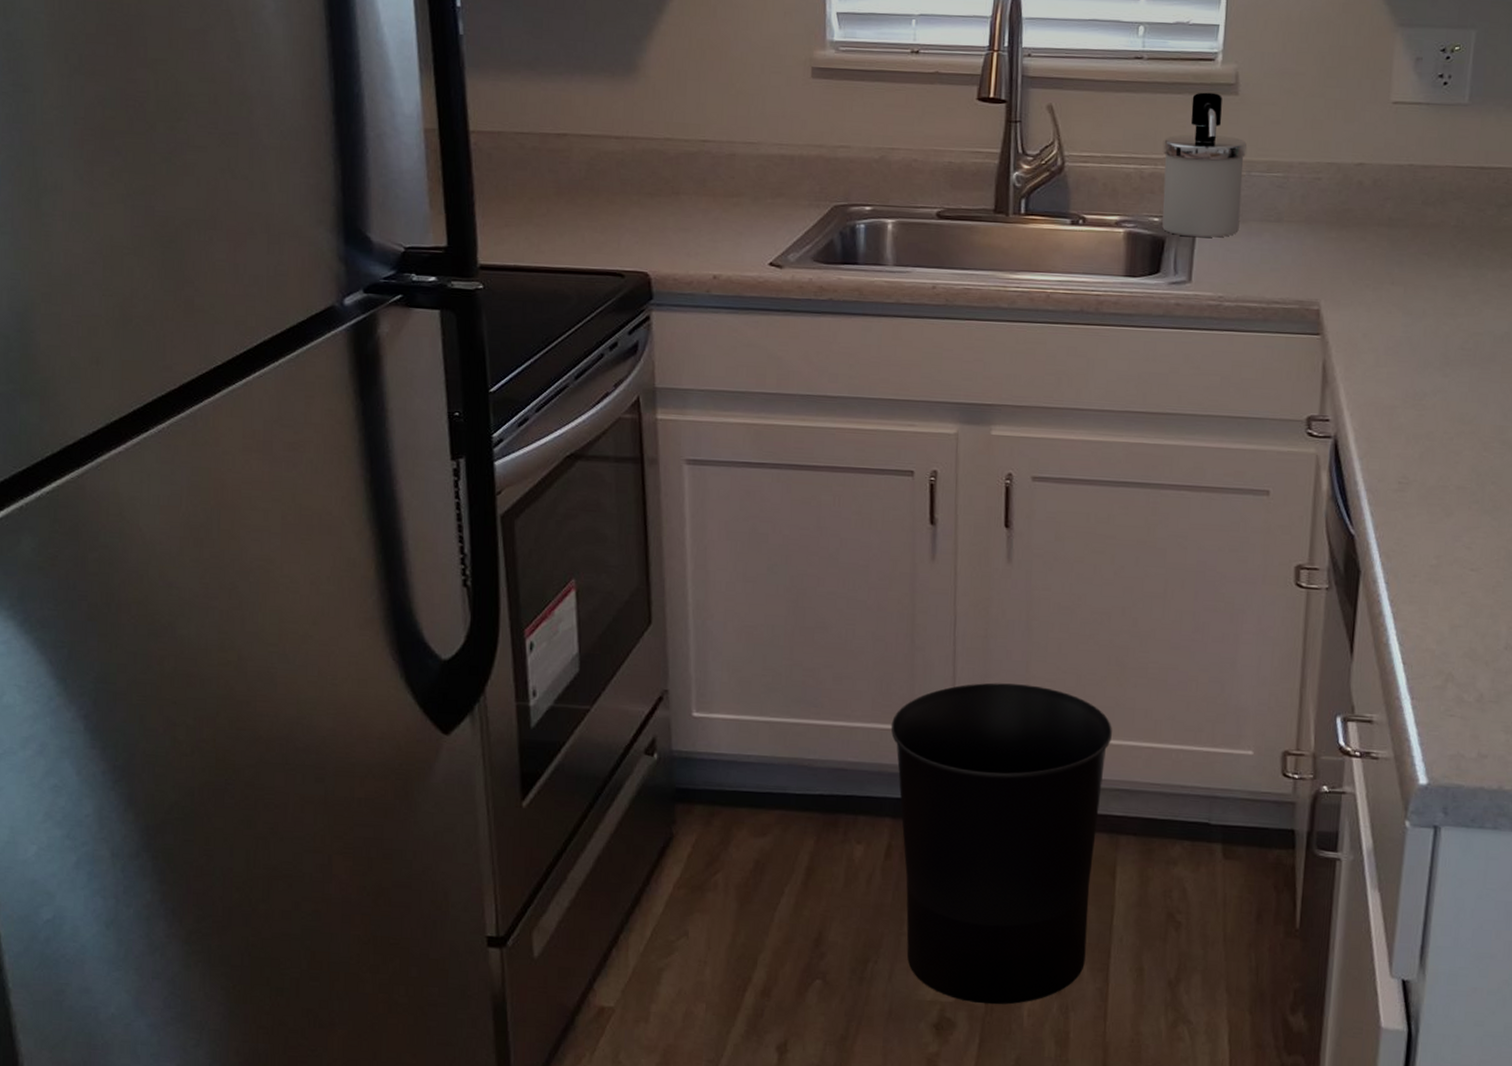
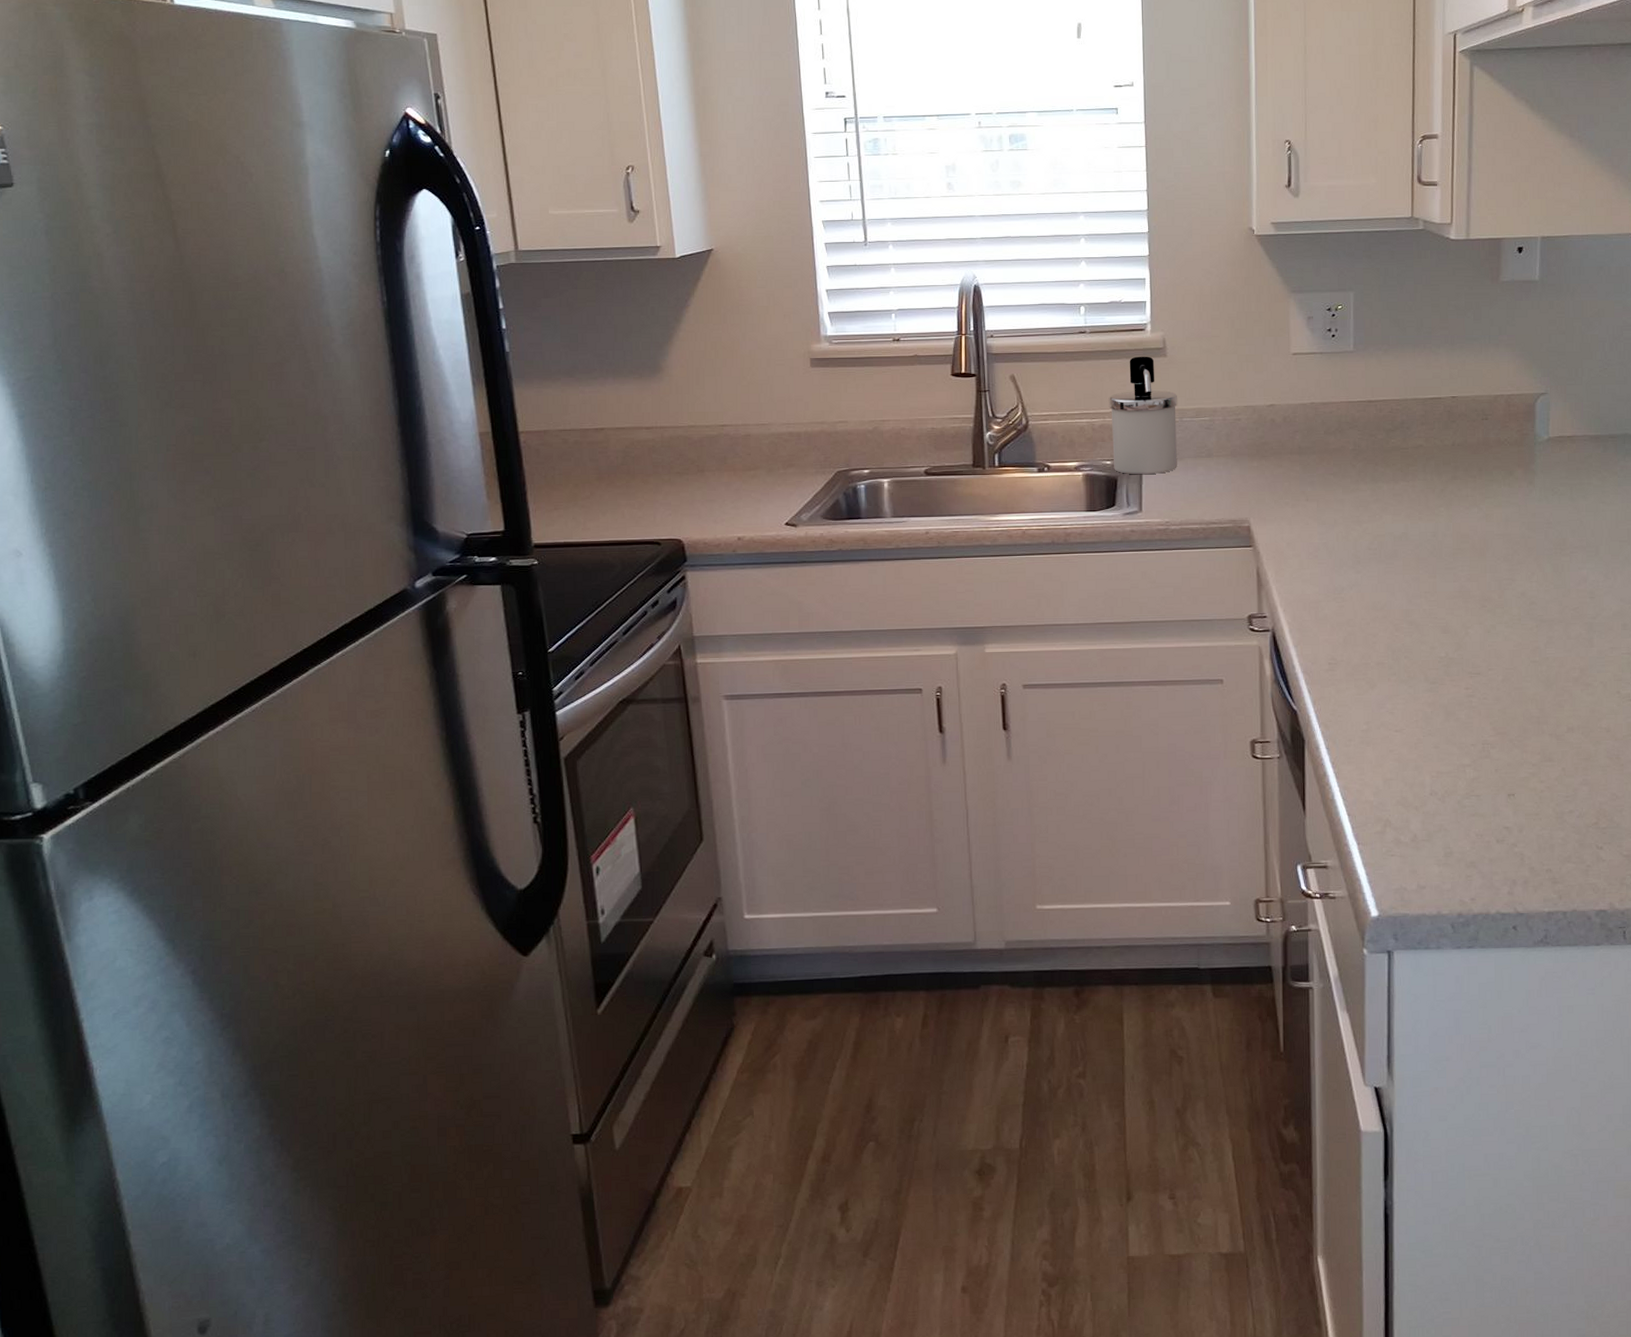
waste bin: present [890,682,1112,1005] -> none [918,863,1109,1148]

